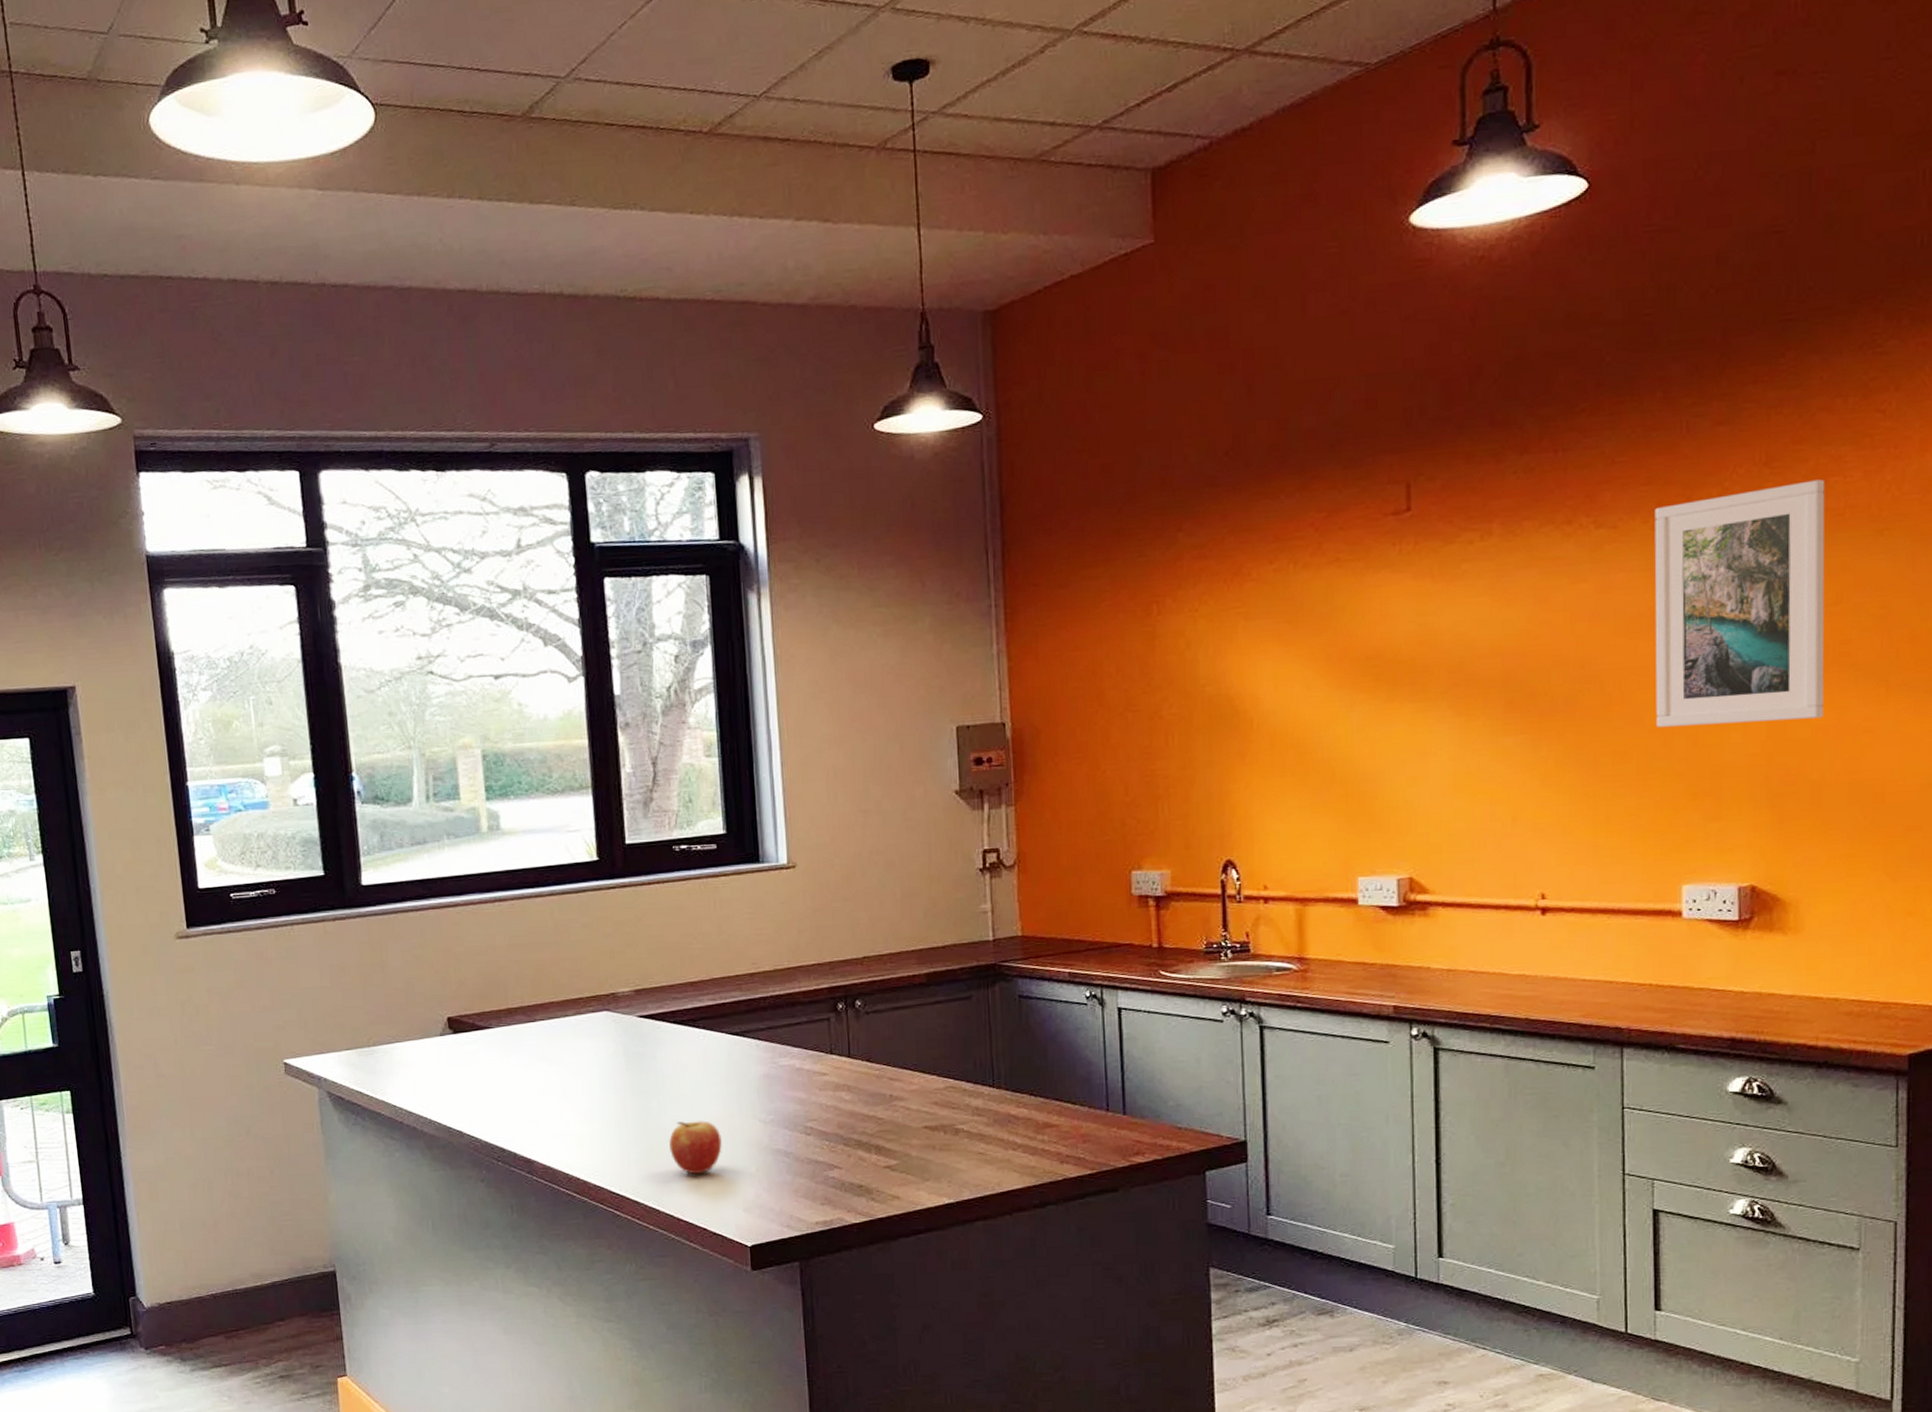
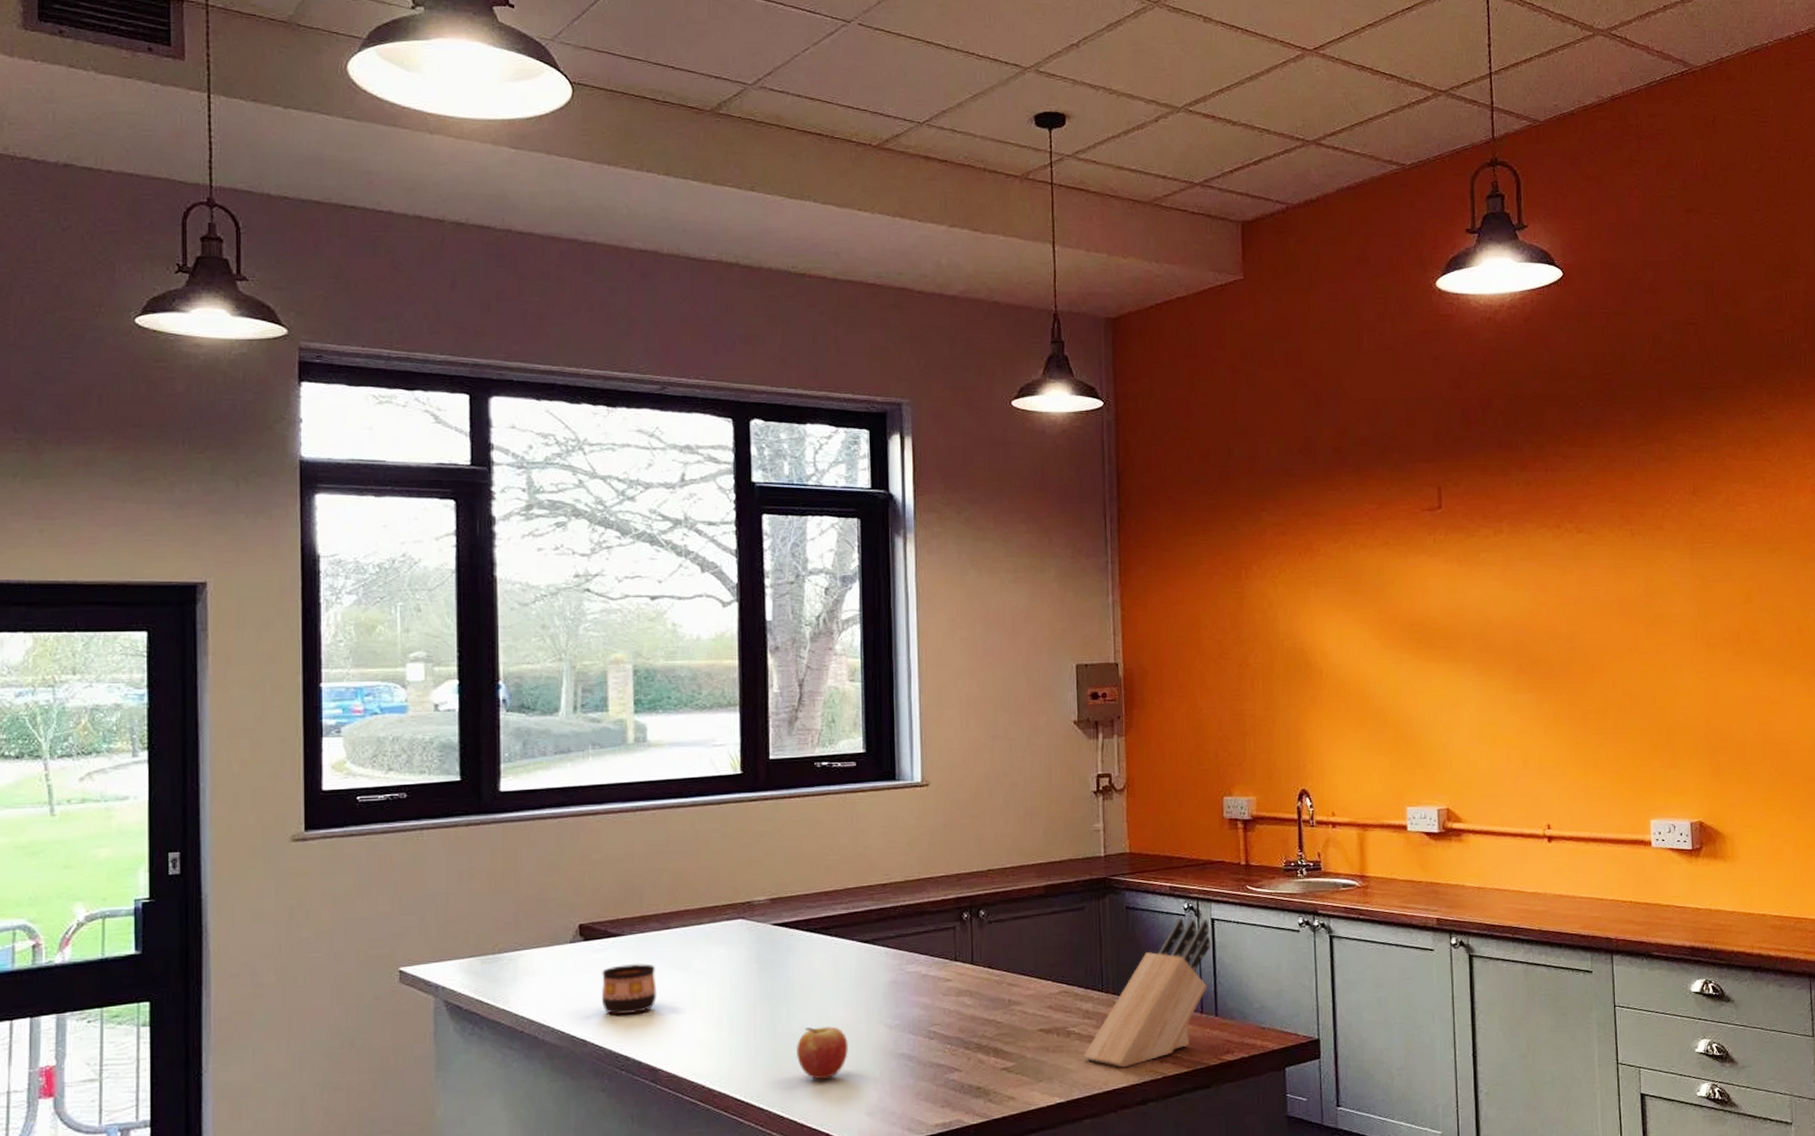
cup: none [473,1055,528,1107] -> present [602,963,657,1015]
knife block: none [973,1008,1118,1168] -> present [1083,918,1211,1068]
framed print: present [1654,479,1826,728] -> none [1618,508,1742,693]

